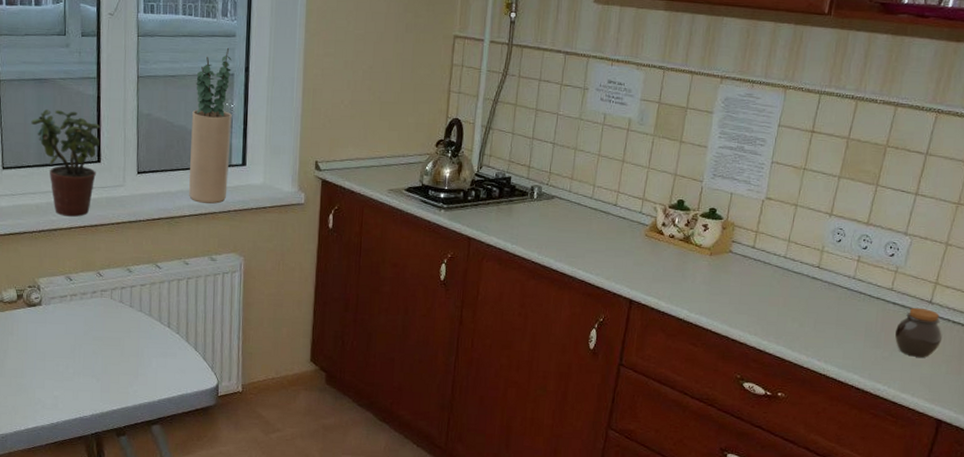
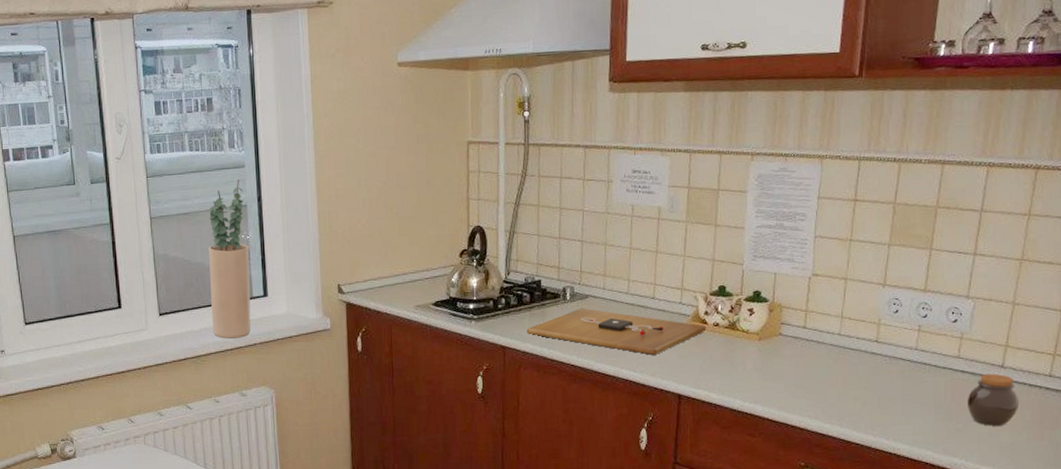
potted plant: present [31,109,101,218] -> none [49,259,120,367]
cutting board: none [492,207,663,259] -> present [526,307,707,355]

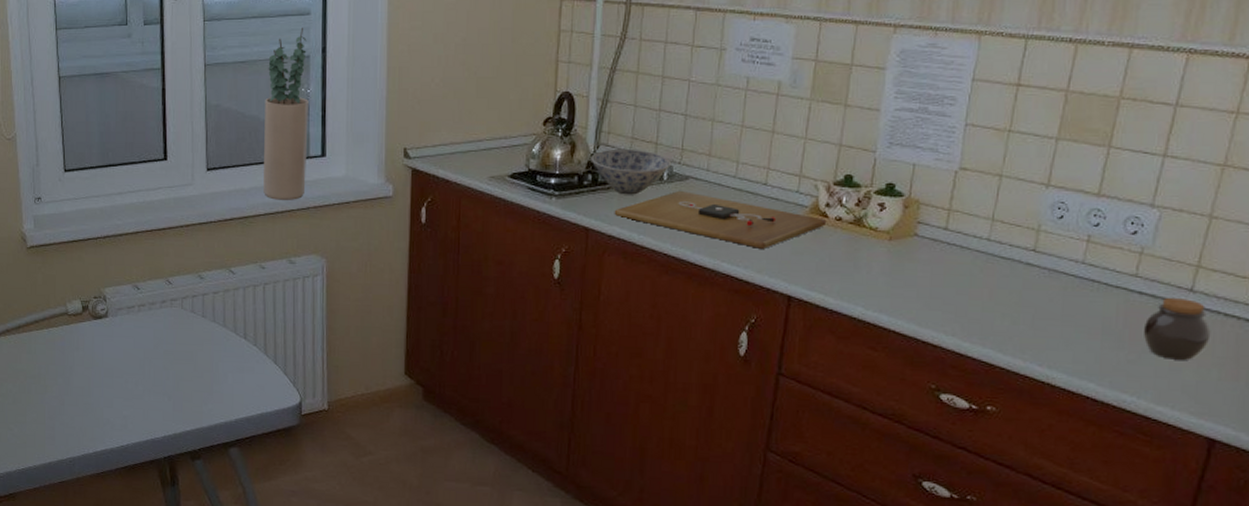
bowl: none [503,273,572,315] -> present [591,148,671,195]

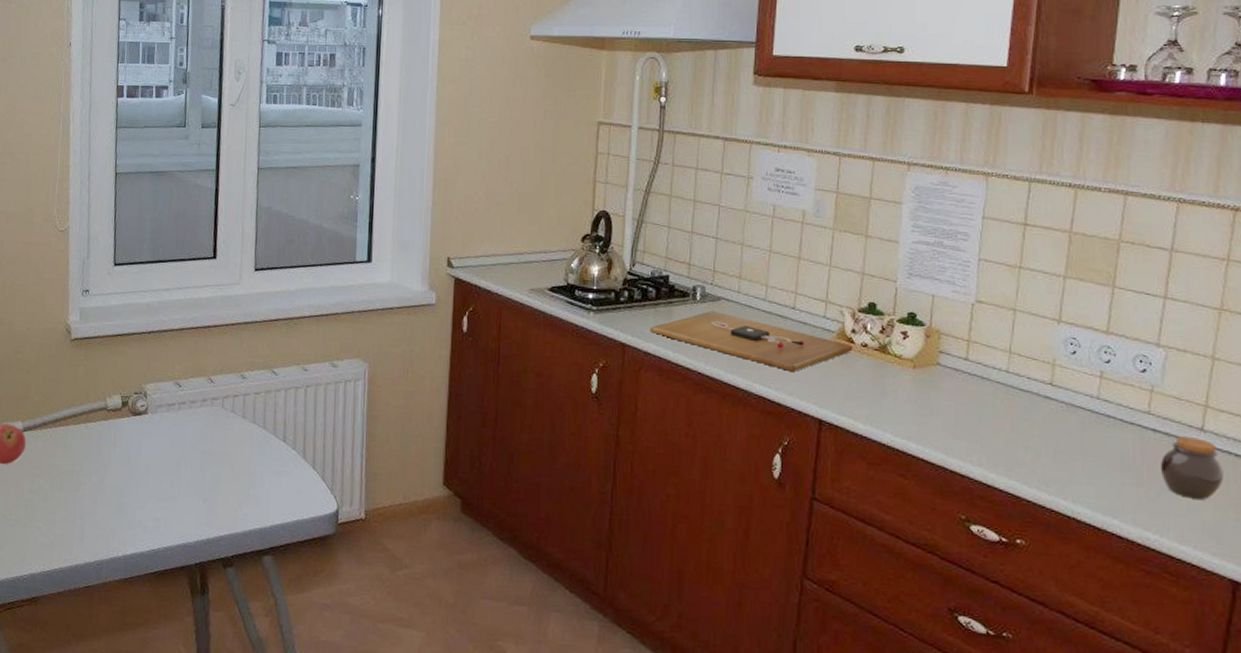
vase: present [264,28,309,201] -> none [309,138,357,305]
bowl: present [591,148,671,195] -> none [627,267,703,313]

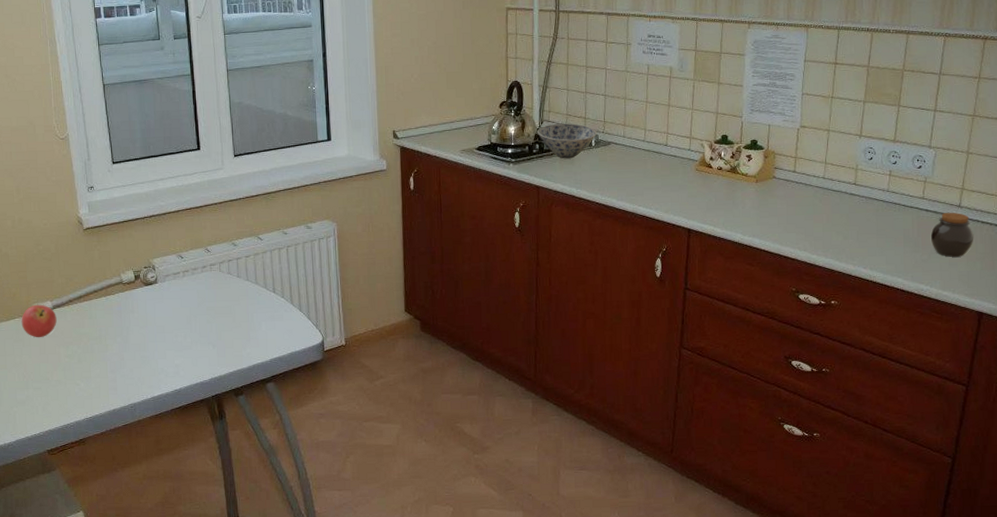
bowl: none [627,267,703,313] -> present [537,123,597,159]
cutting board: present [649,310,853,371] -> none [557,153,712,194]

